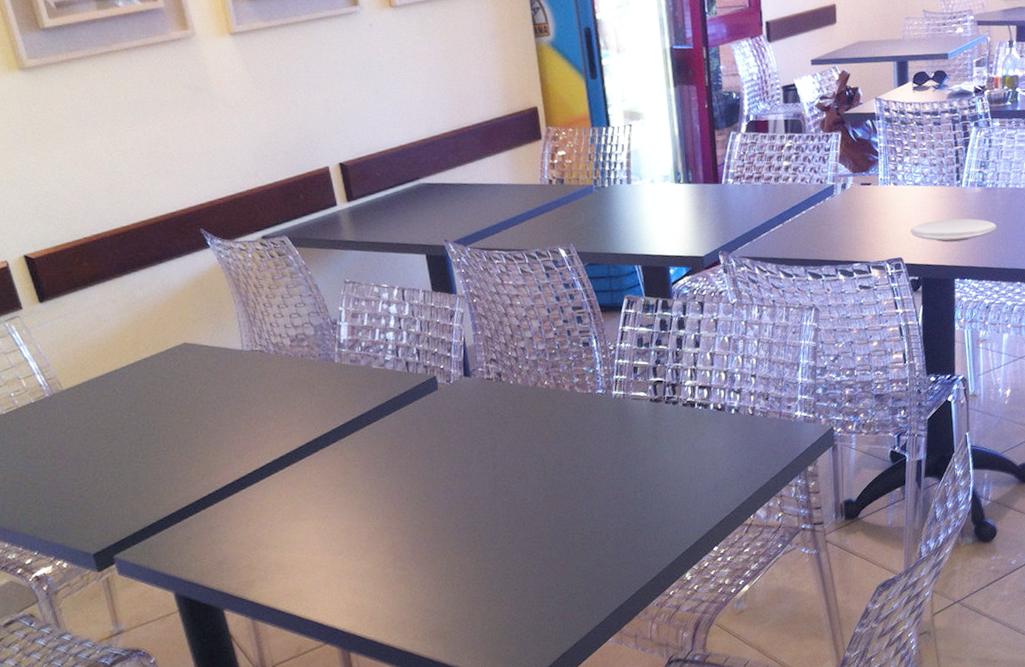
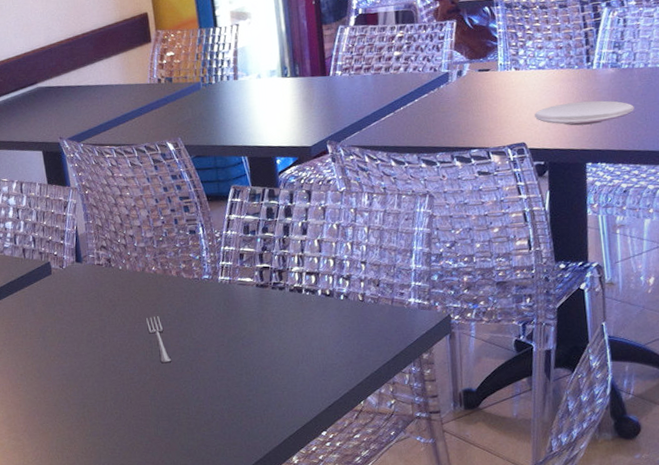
fork: none [538,432,566,483] -> present [145,315,172,364]

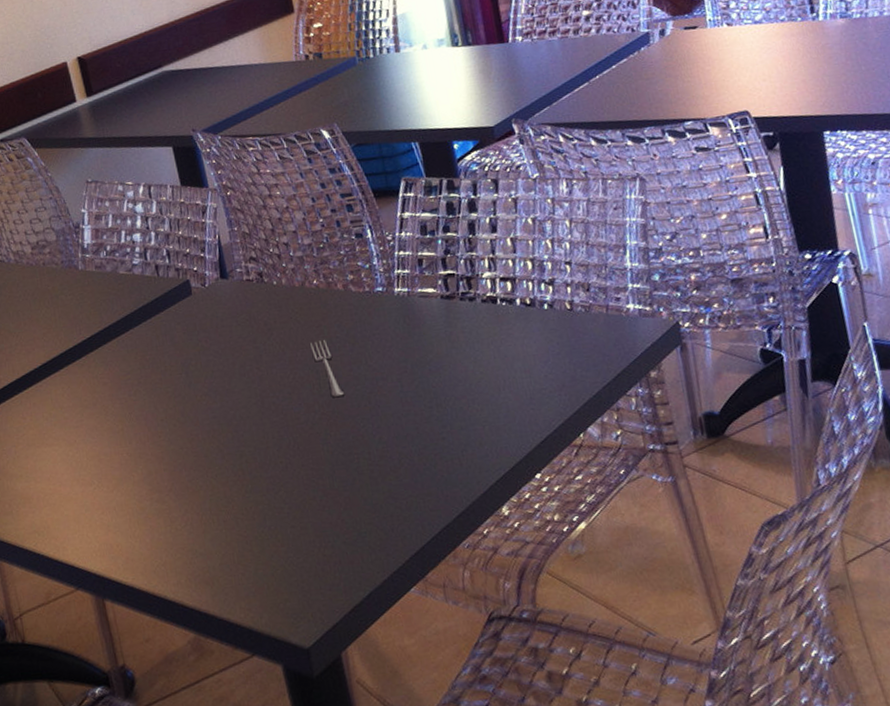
plate: present [534,100,635,126] -> none [756,56,874,88]

